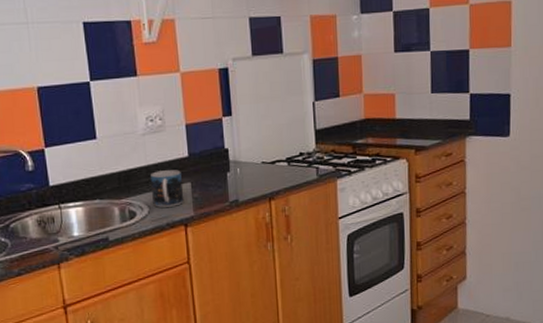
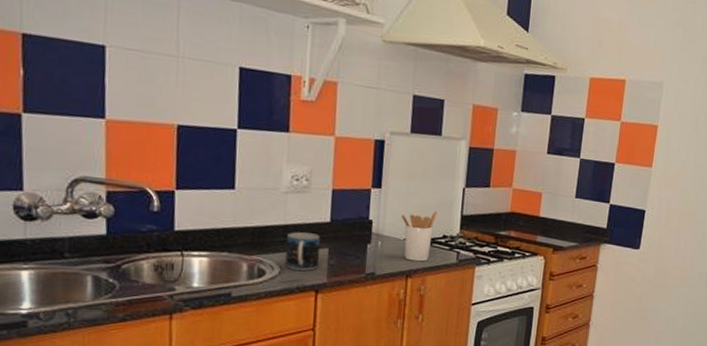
utensil holder: none [255,130,291,183] -> present [401,211,438,262]

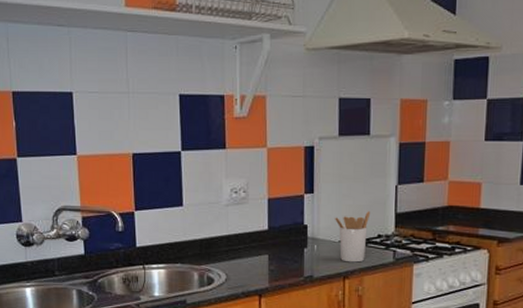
mug: present [285,232,320,271] -> none [229,241,261,278]

